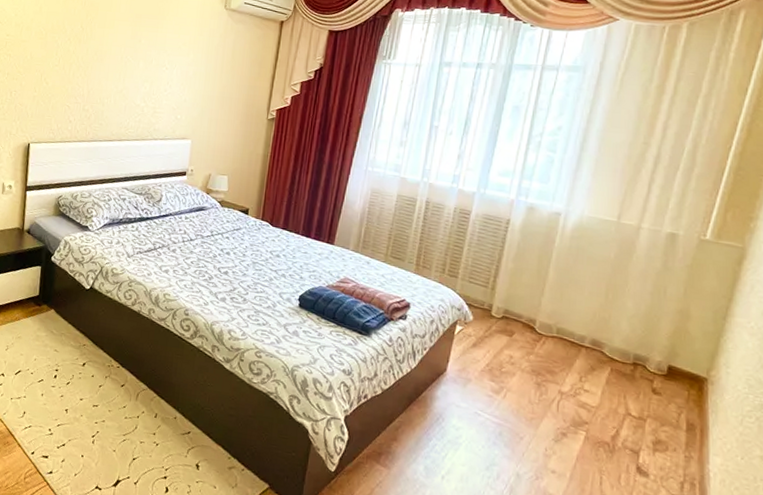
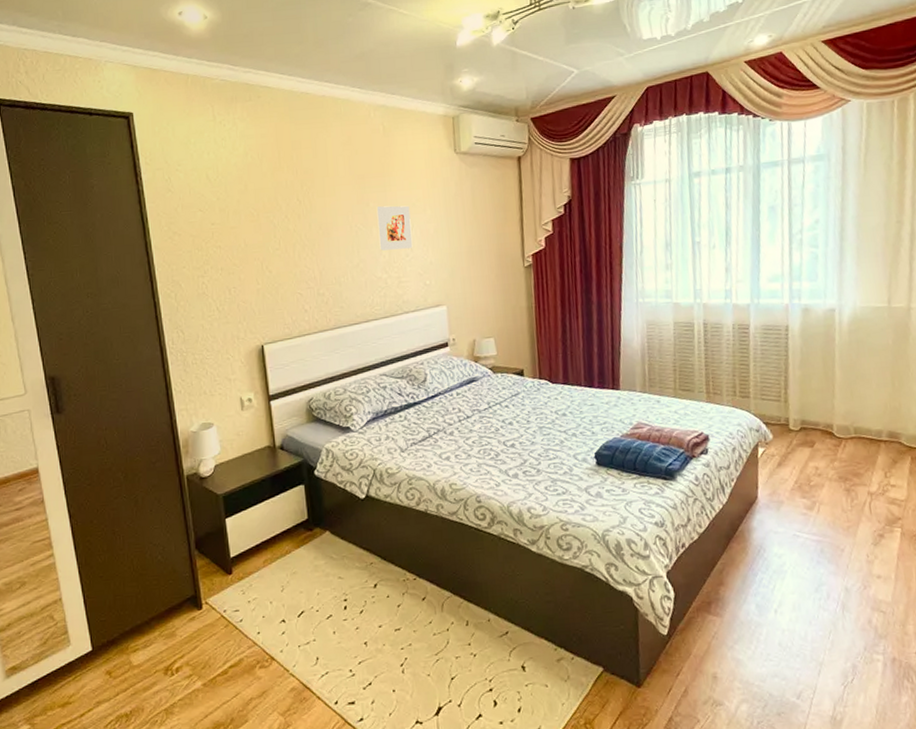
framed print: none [143,44,176,85] -> present [376,205,413,251]

